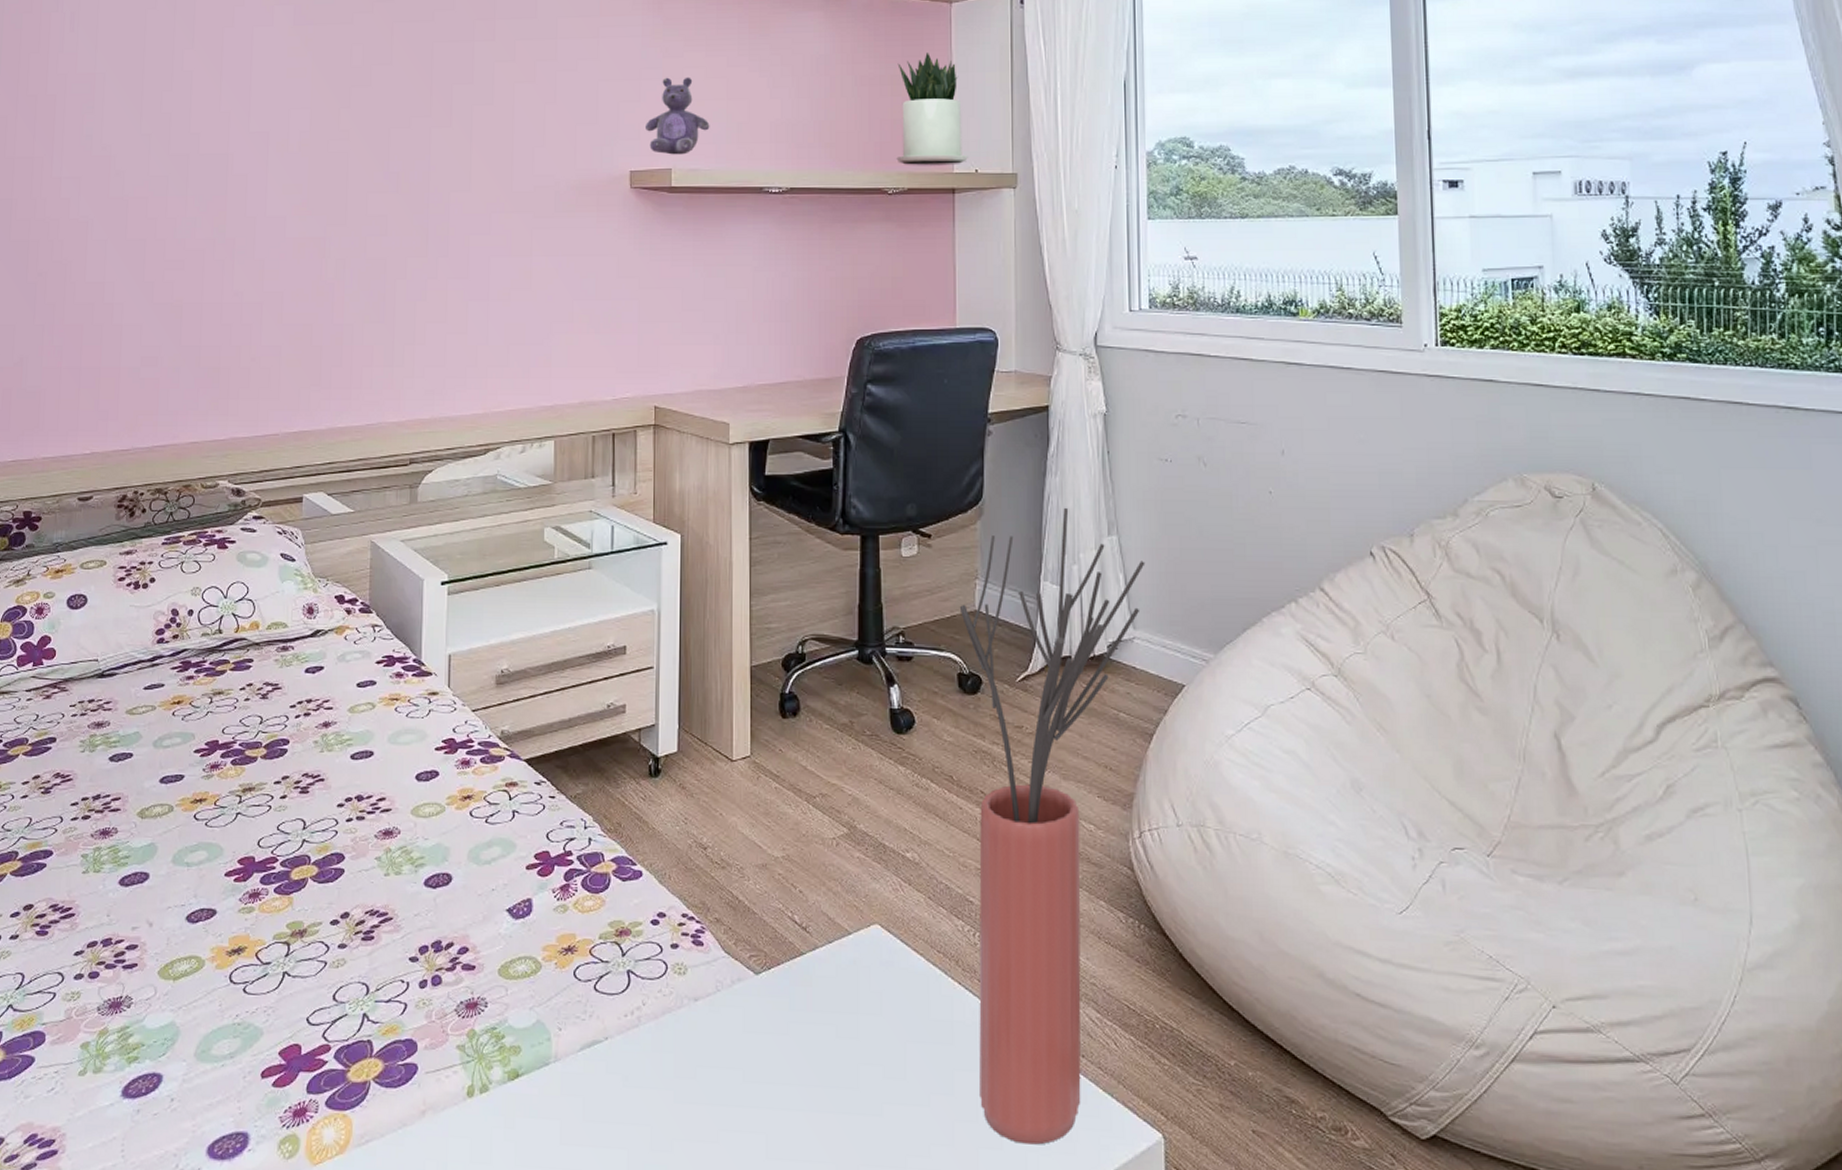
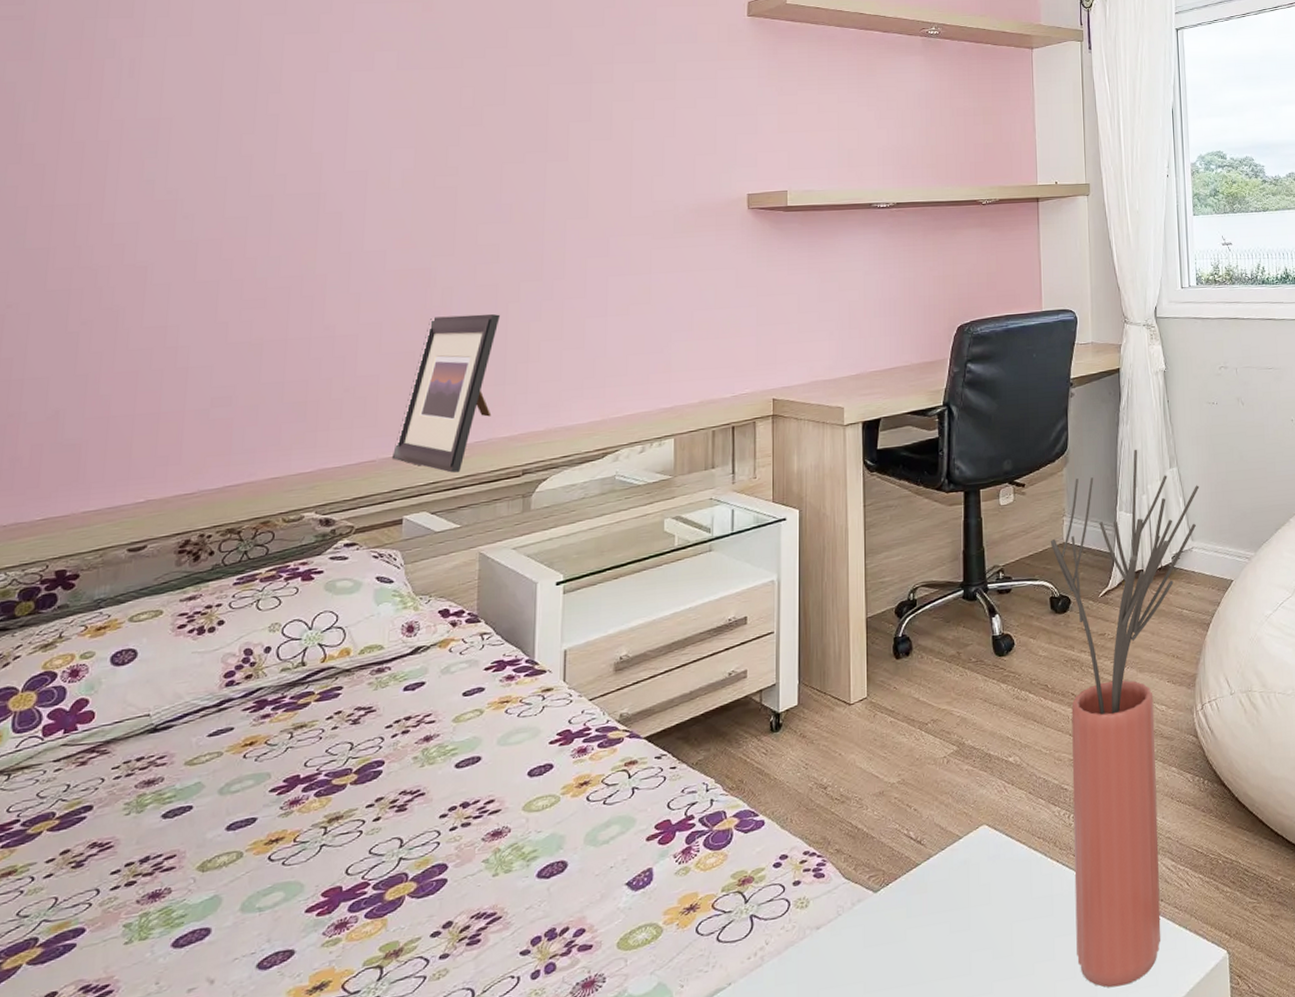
picture frame: none [292,289,388,454] -> present [391,314,500,473]
stuffed animal: present [644,77,710,155] -> none [761,111,823,179]
planter: present [896,53,969,166] -> none [988,89,1050,181]

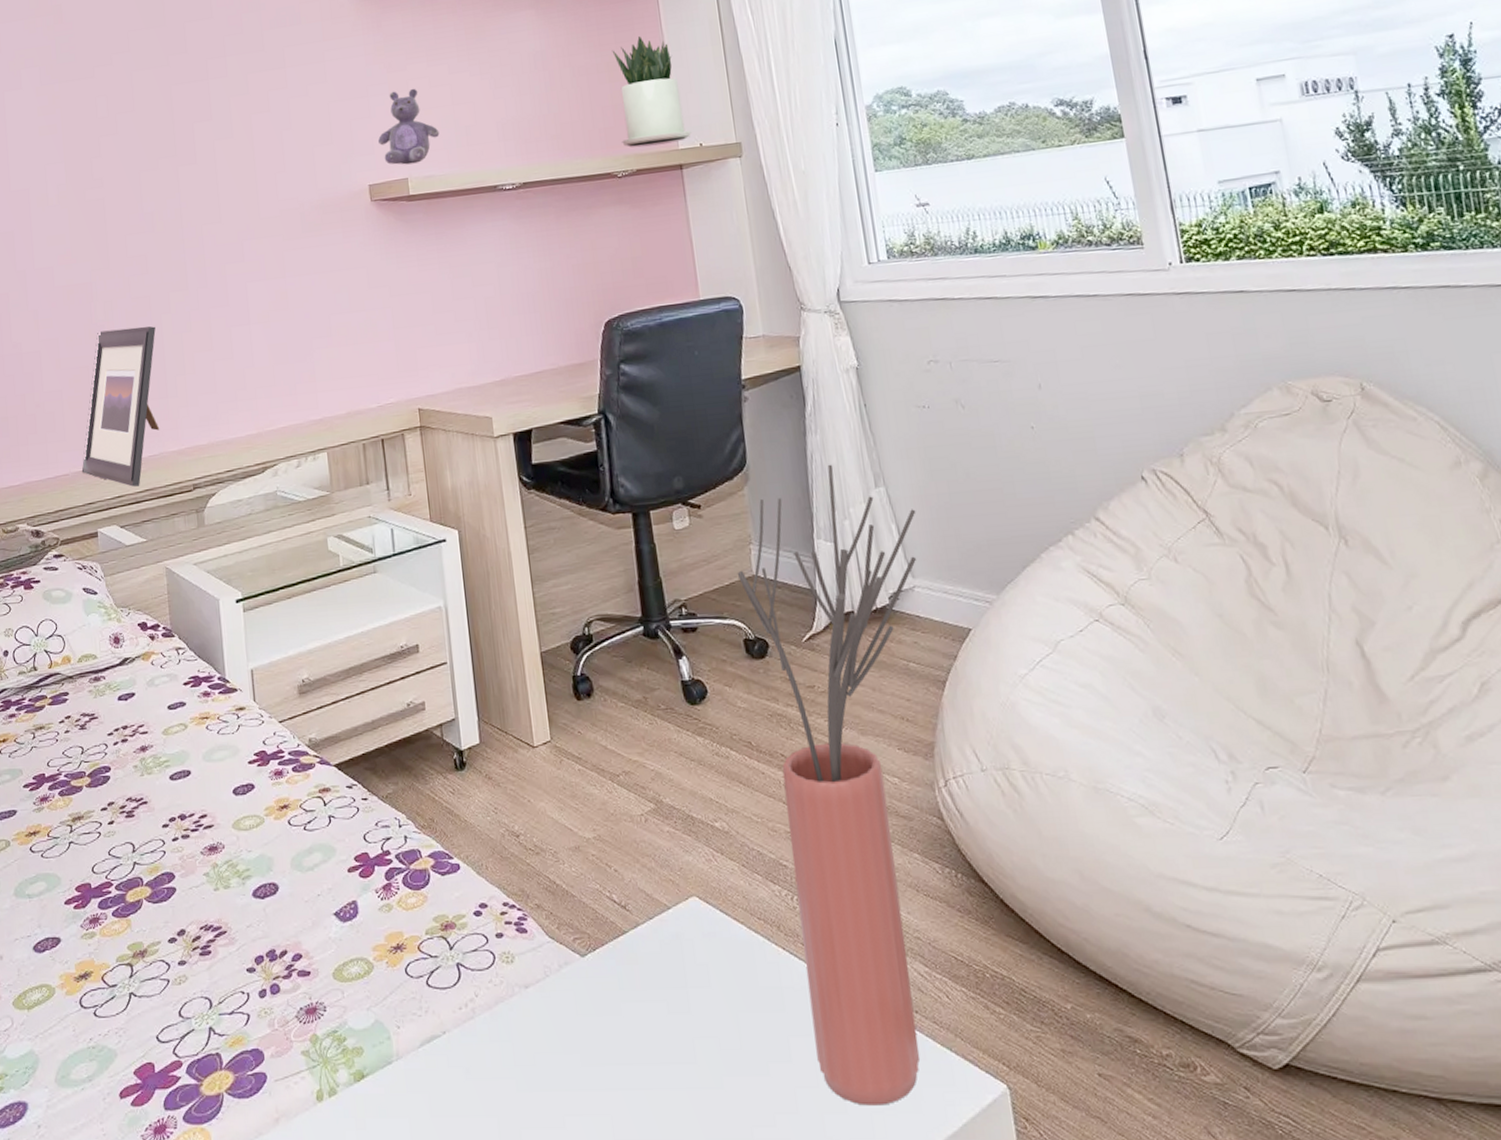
stuffed animal: none [761,111,823,179] -> present [377,88,440,165]
planter: none [988,89,1050,181] -> present [612,36,693,148]

